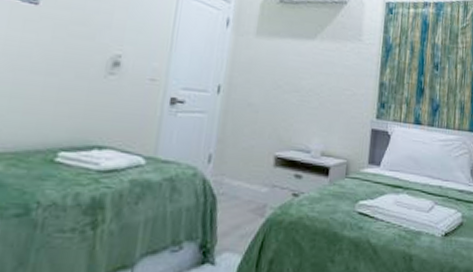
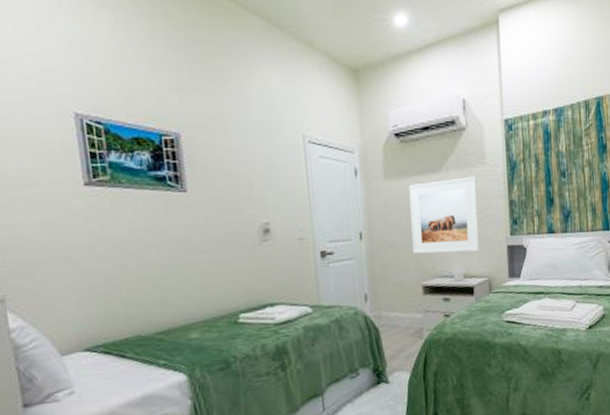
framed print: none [272,46,351,130] -> present [409,176,480,254]

